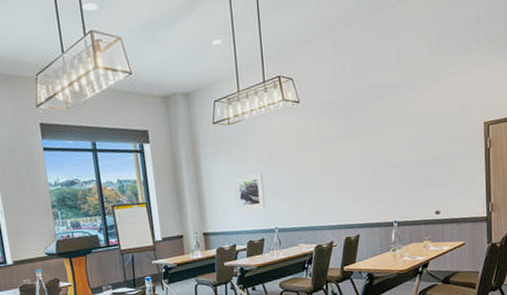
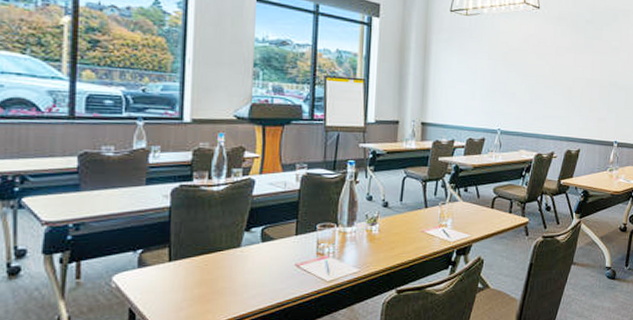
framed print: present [234,172,266,212] -> none [461,69,493,108]

